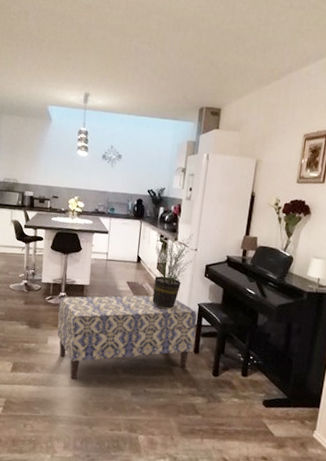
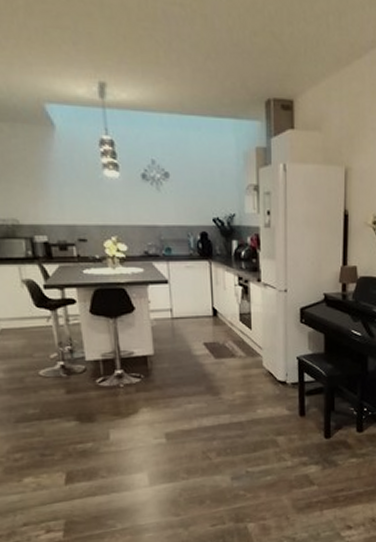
bench: present [57,295,198,379] -> none [116,356,299,476]
potted plant: present [152,229,193,309] -> none [232,270,283,369]

